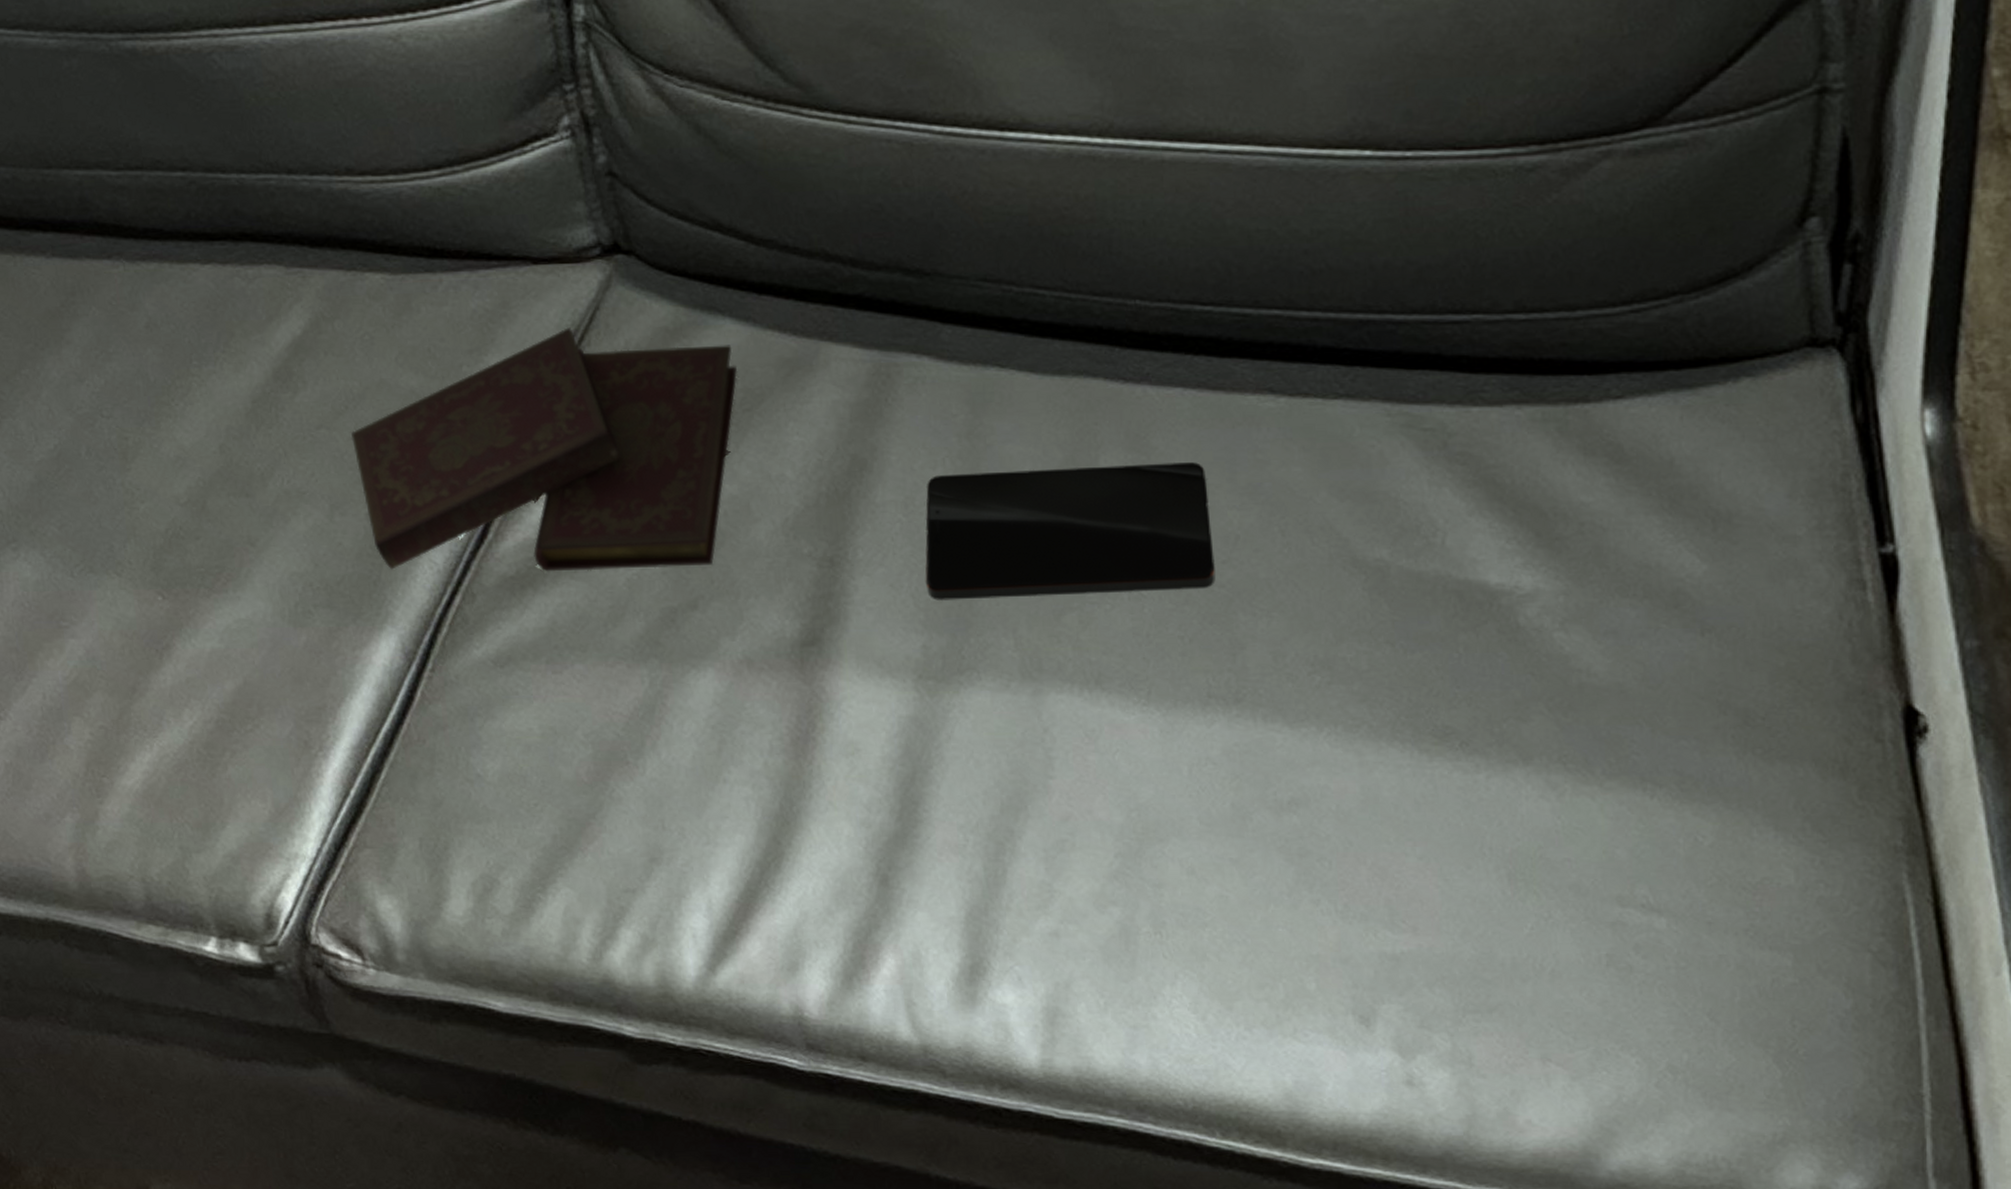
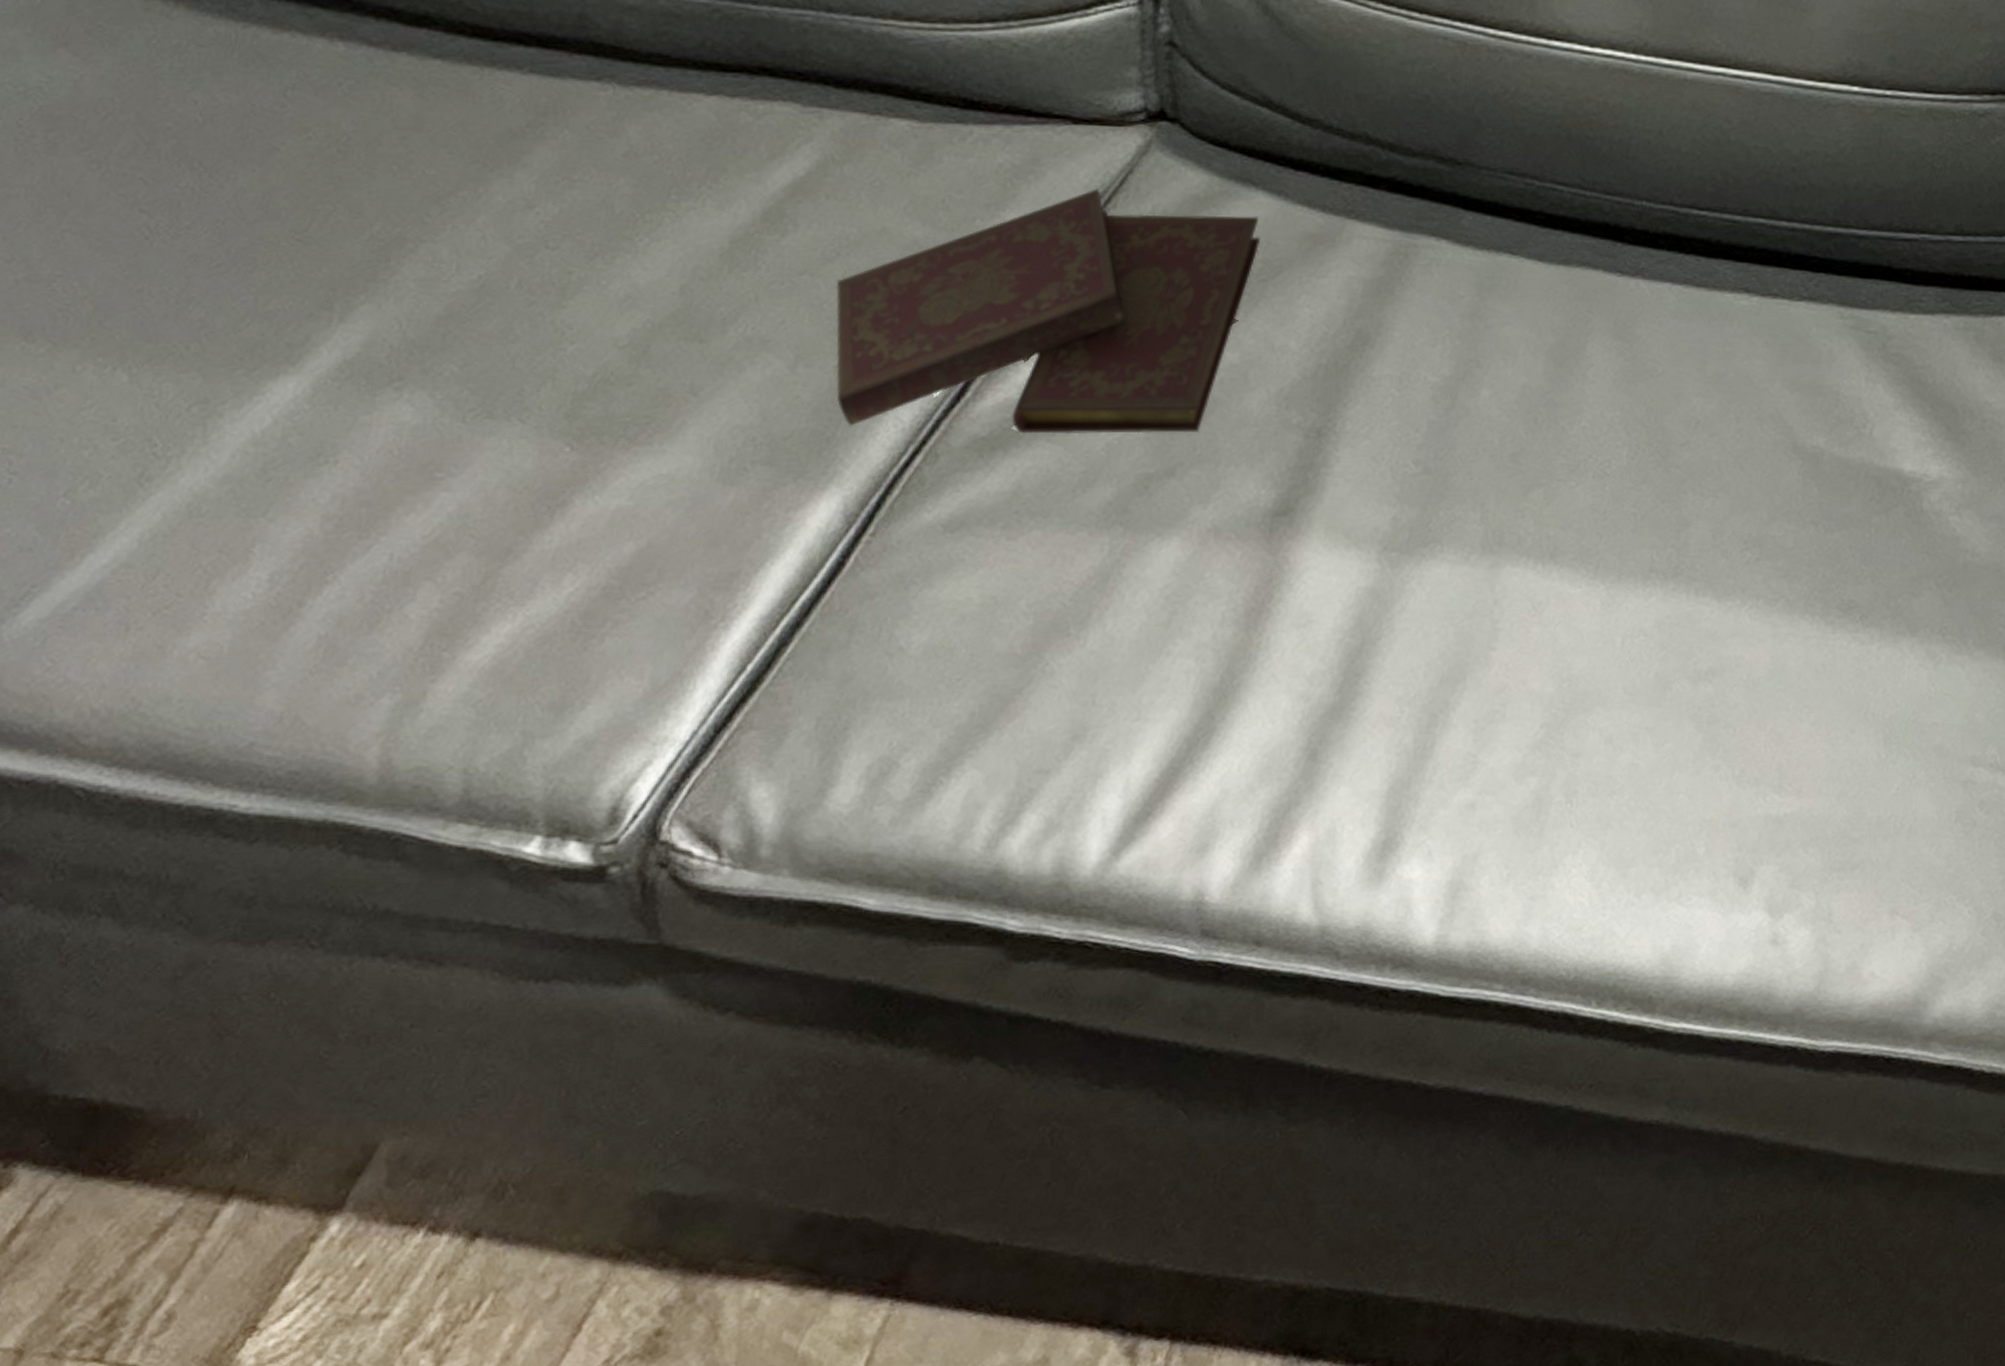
phone: present [925,462,1216,600] -> none [1406,351,1679,474]

